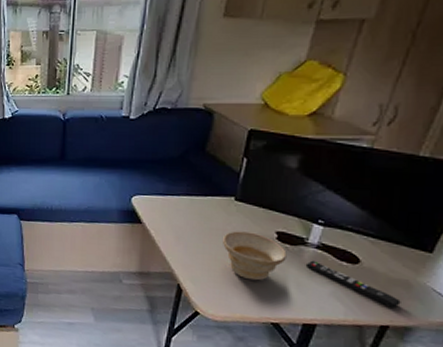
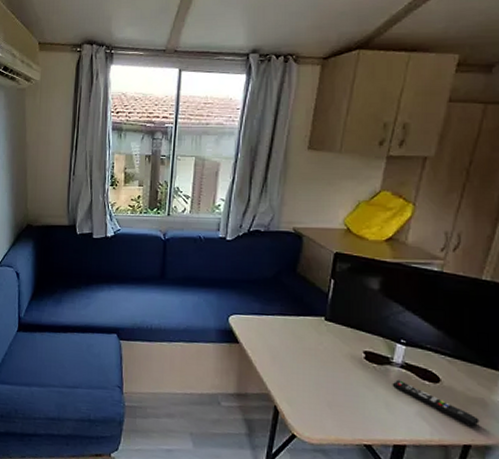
bowl: present [222,231,287,281] -> none [314,350,375,401]

